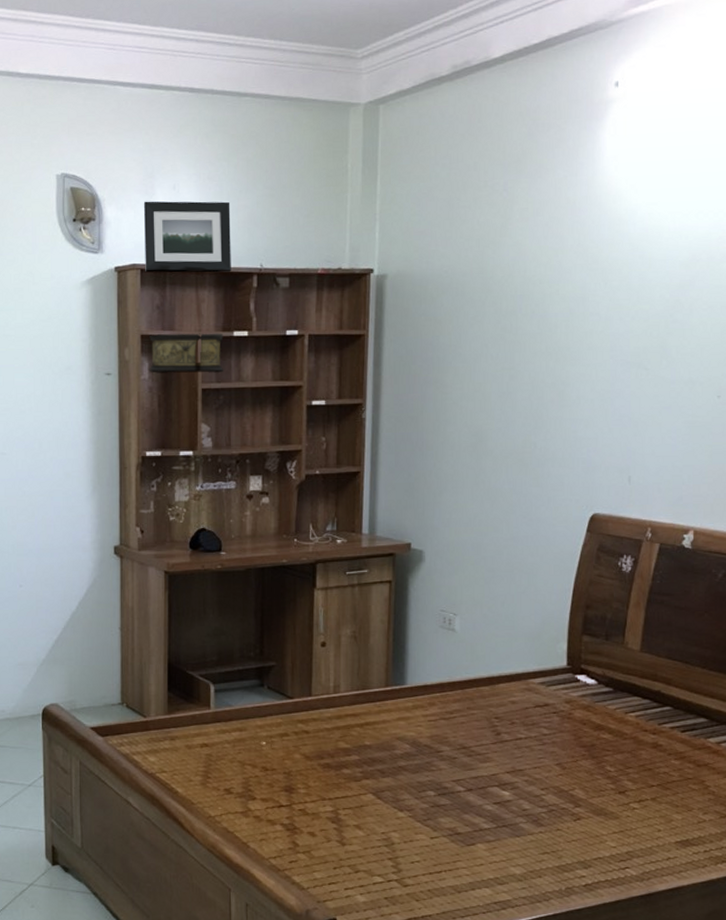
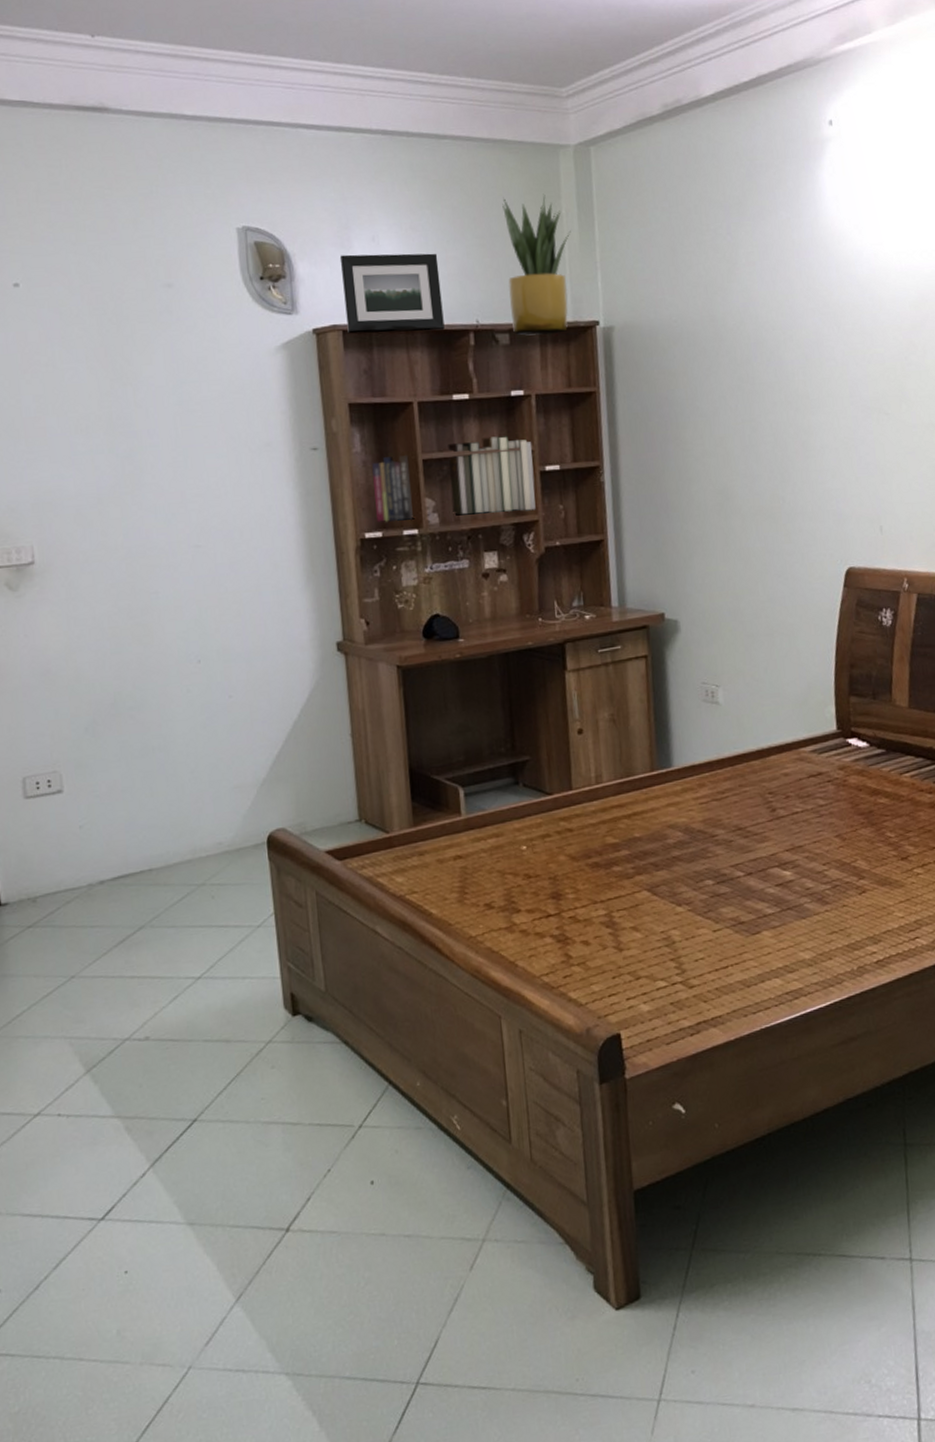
decorative box: present [148,333,224,373] -> none [357,398,446,445]
books: none [156,383,190,444] -> present [372,454,413,522]
books: none [225,371,302,441] -> present [448,436,536,515]
planter: none [292,149,355,281] -> present [502,193,571,336]

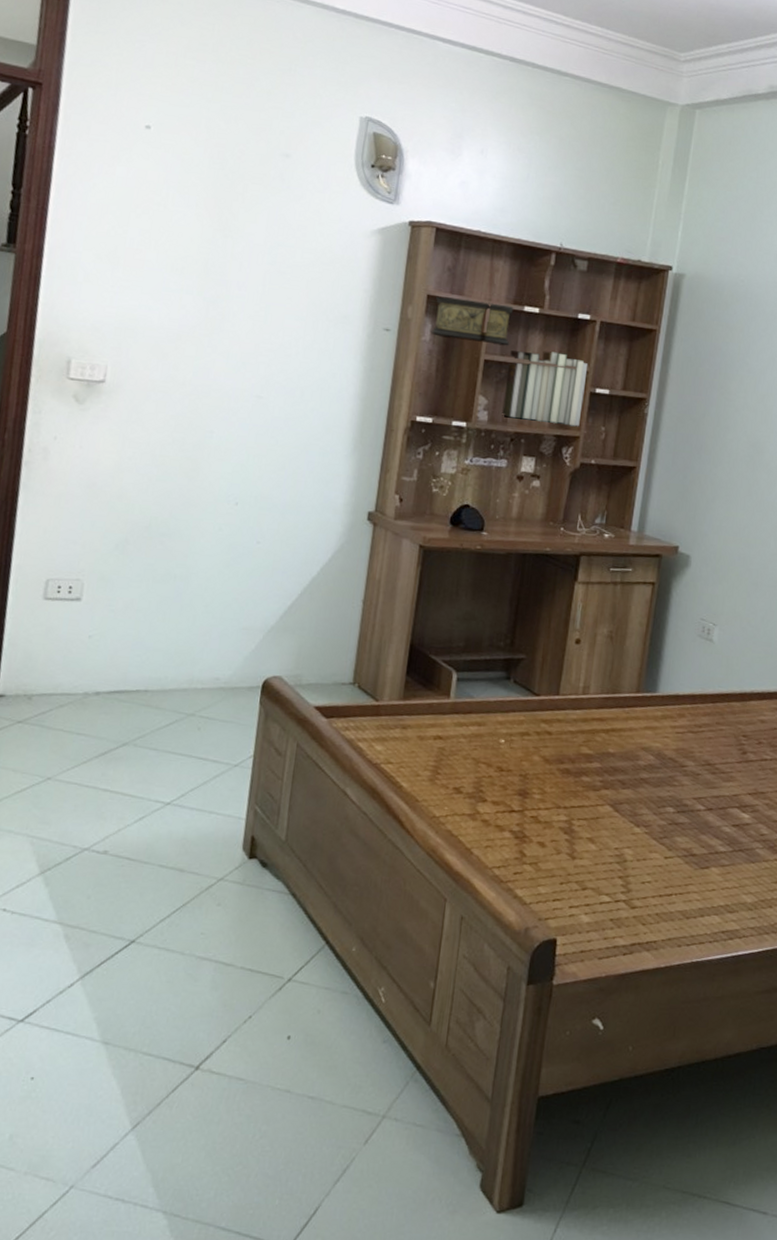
picture frame: present [339,253,445,334] -> none [440,160,538,246]
decorative box: none [357,398,446,445] -> present [431,296,514,346]
books: present [372,454,413,522] -> none [429,350,472,412]
planter: present [502,193,571,336] -> none [592,138,664,271]

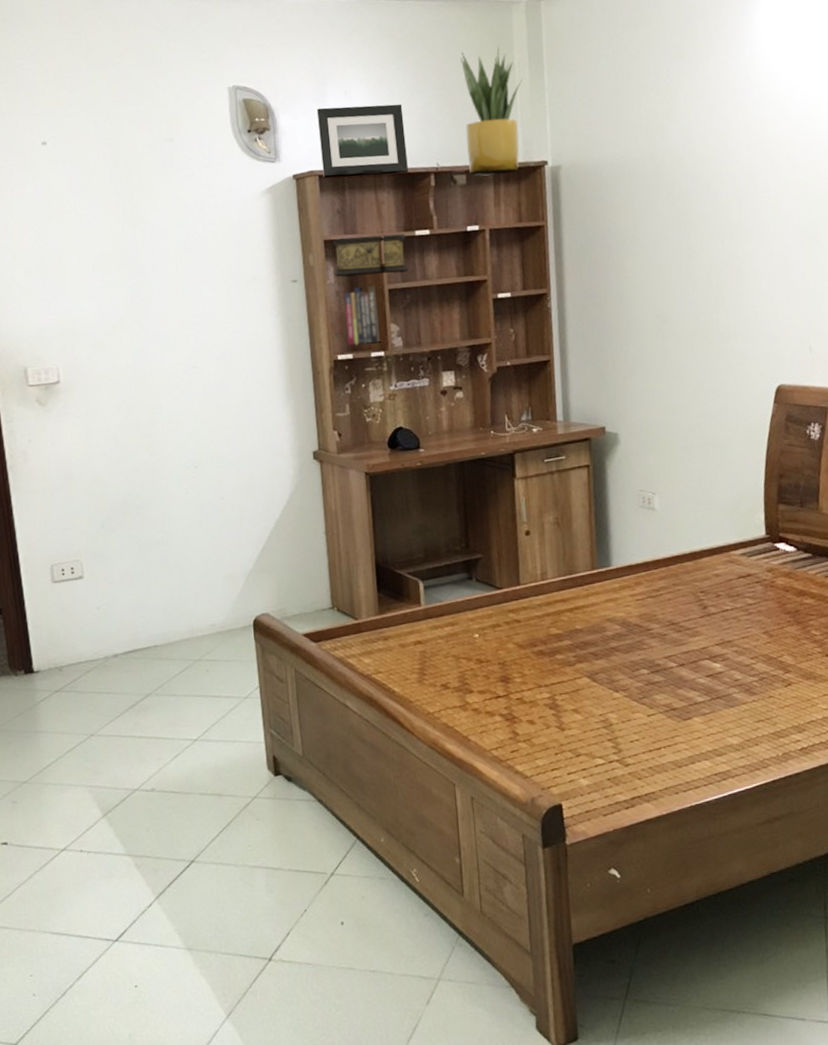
books: none [429,350,472,412] -> present [344,285,380,346]
picture frame: none [440,160,538,246] -> present [316,104,408,179]
books: present [502,350,589,427] -> none [411,267,489,339]
planter: none [592,138,664,271] -> present [460,46,523,176]

